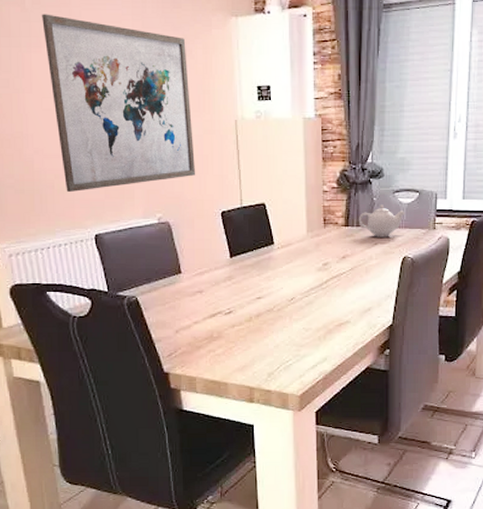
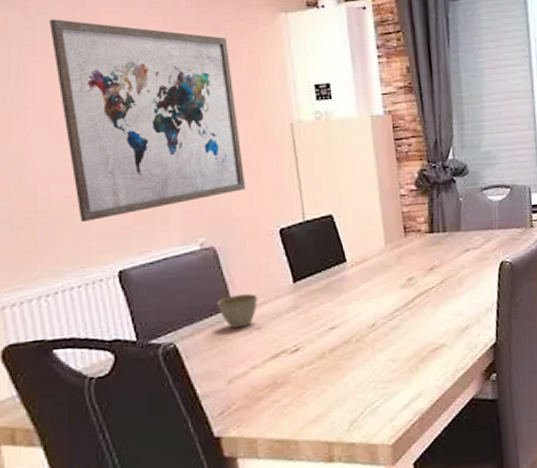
cup: none [169,263,201,290] -> present [216,294,258,329]
teapot: present [358,204,405,237] -> none [444,204,497,243]

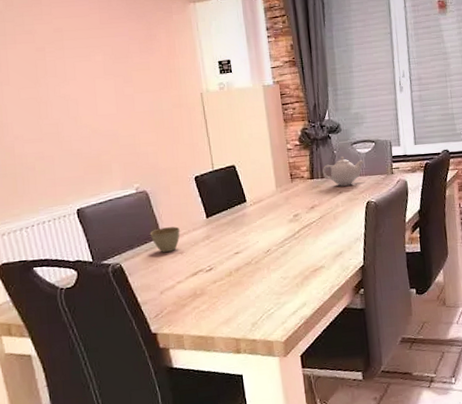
wall art: present [48,19,246,221] -> none [14,14,169,172]
teapot: none [444,204,497,243] -> present [322,156,364,187]

